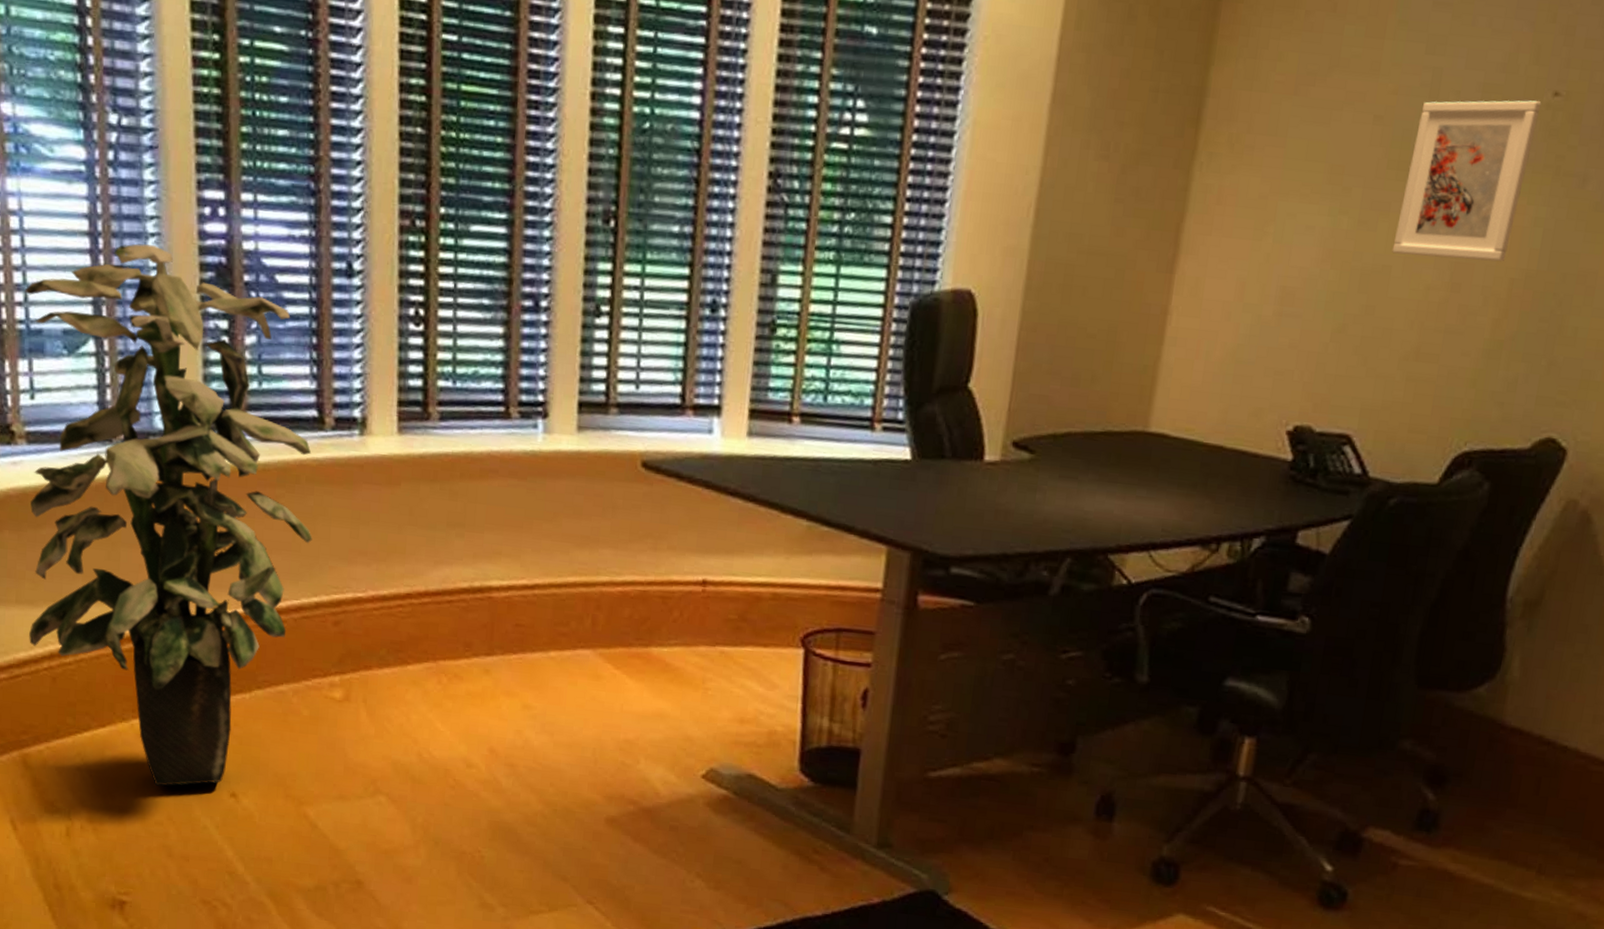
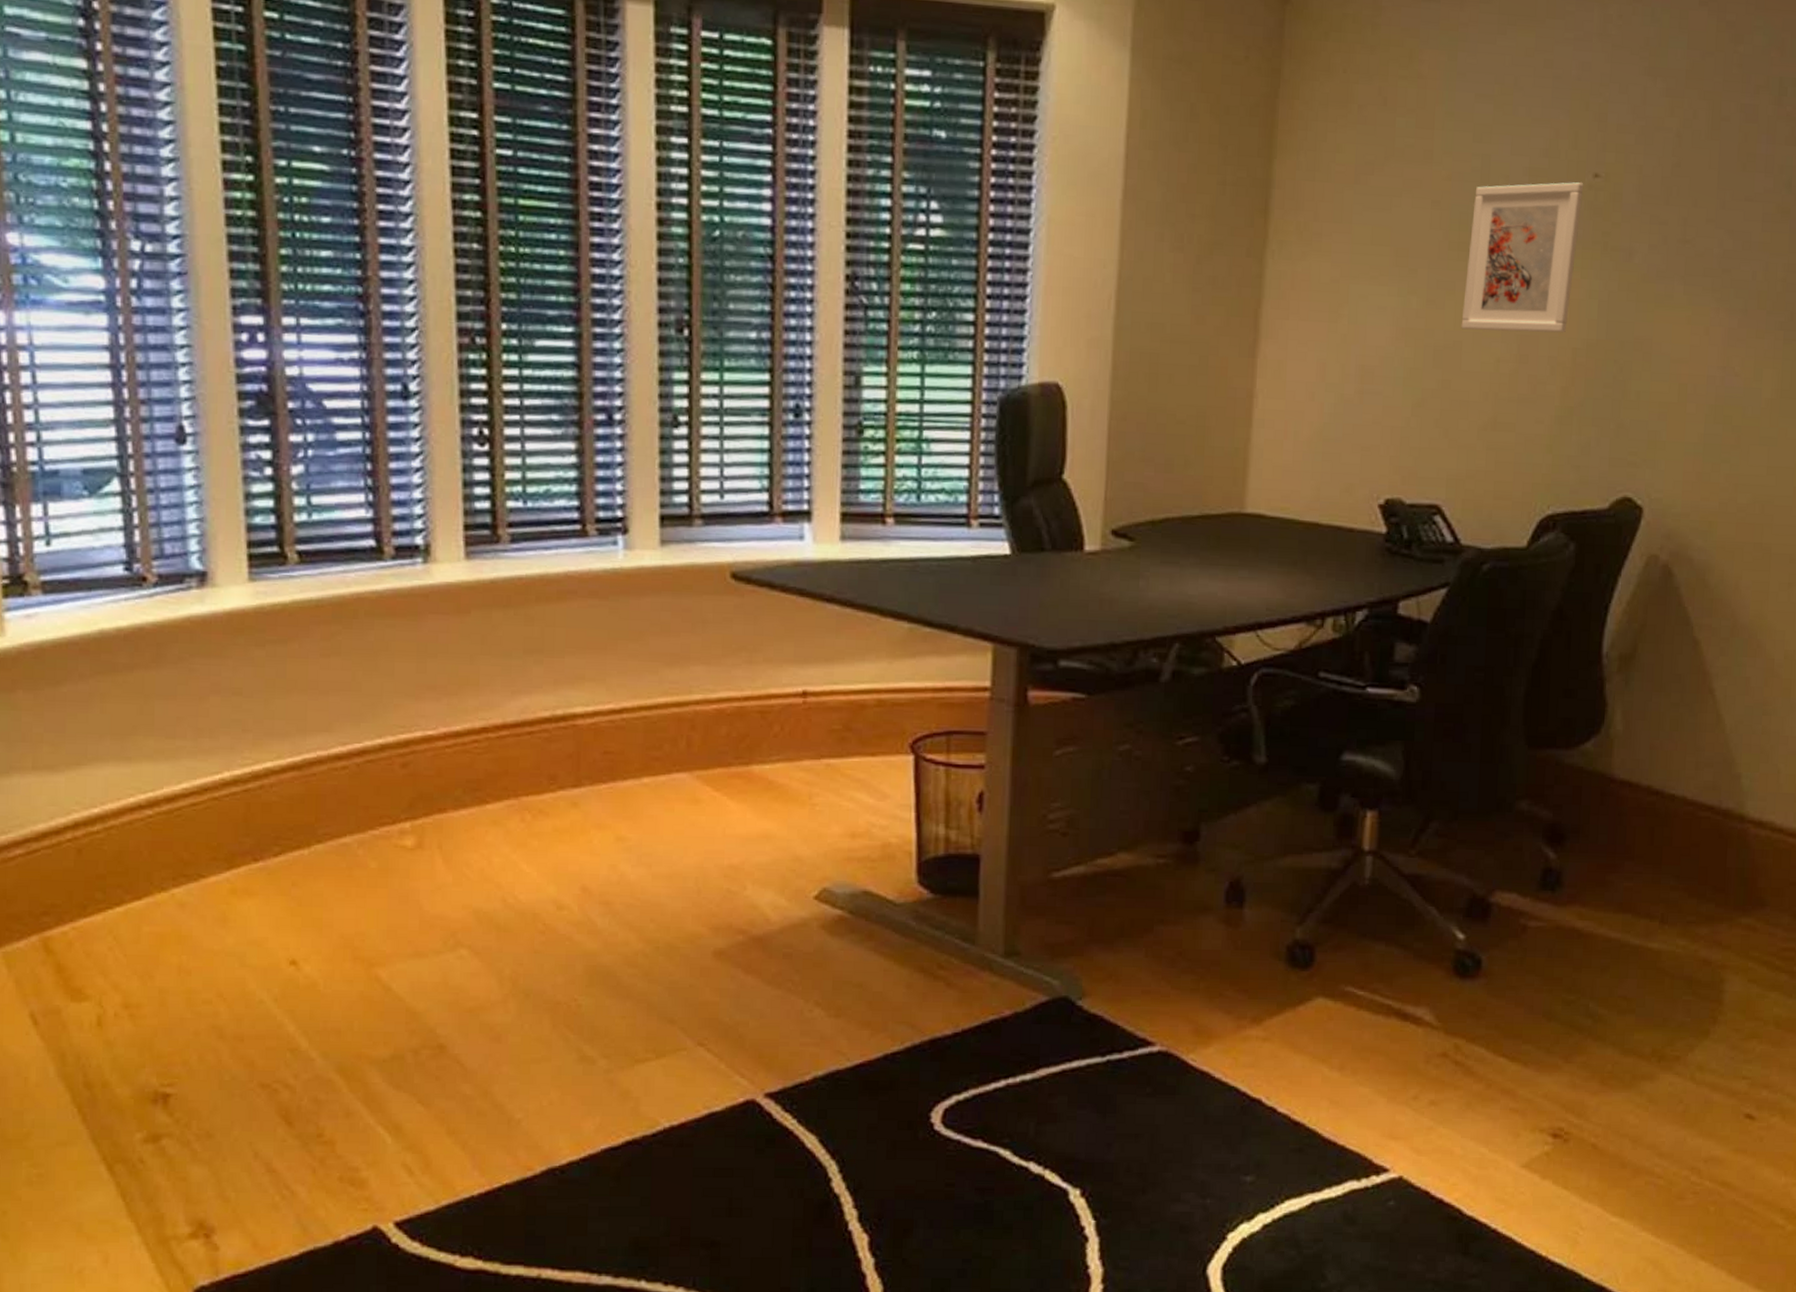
indoor plant: present [24,243,312,786] -> none [37,374,374,960]

